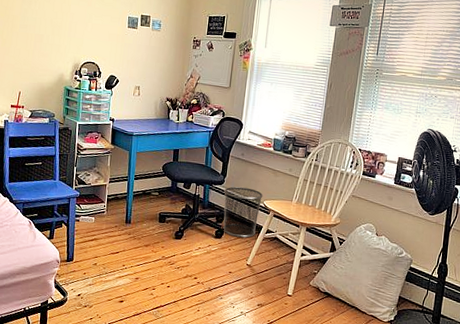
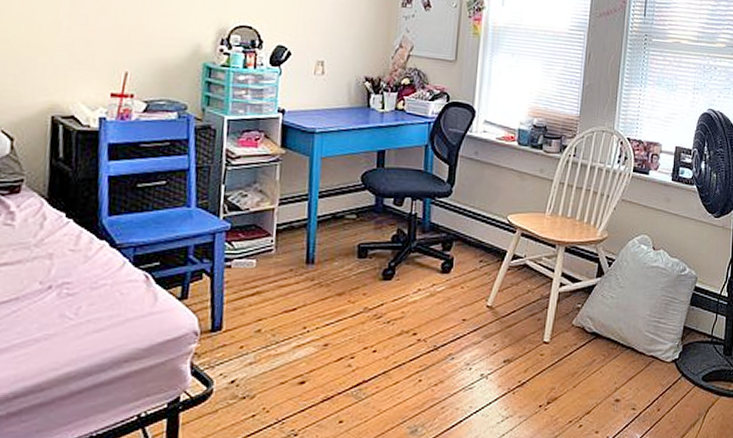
waste bin: present [223,186,263,238] -> none [452,198,507,270]

